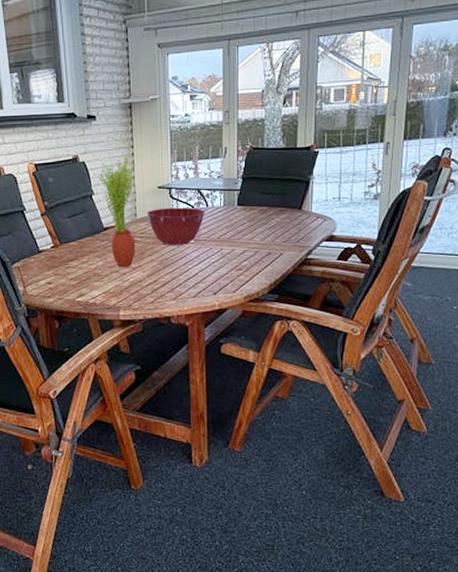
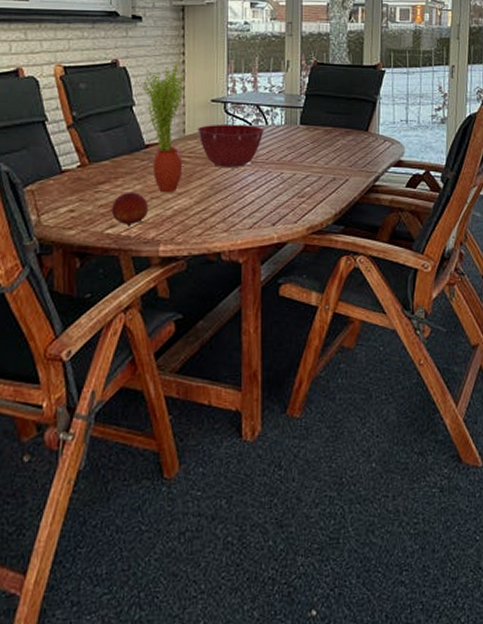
fruit: none [81,267,109,296] -> present [112,192,148,227]

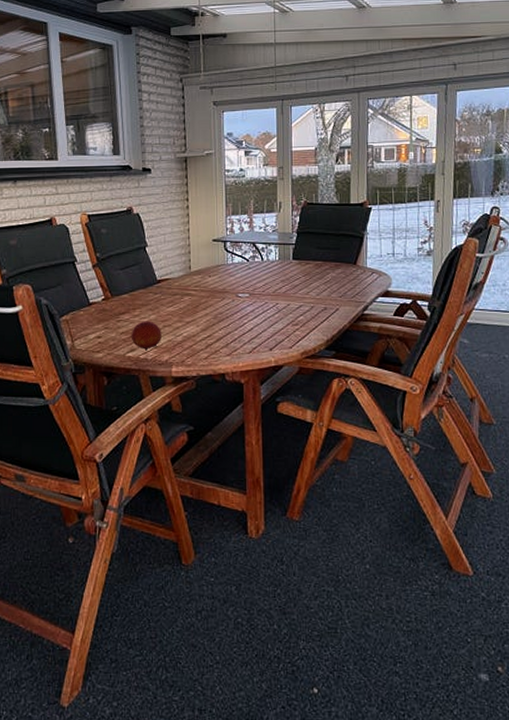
potted plant: present [142,65,185,193] -> none [153,210,190,322]
mixing bowl: present [197,124,264,167] -> none [201,260,260,299]

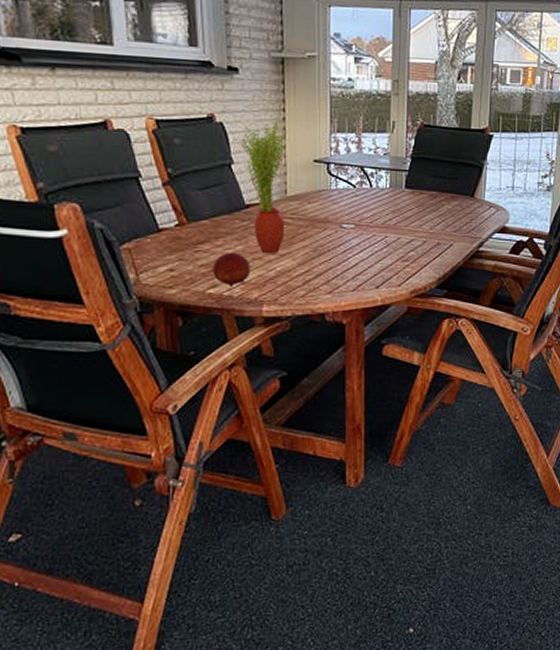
potted plant: none [153,210,190,322] -> present [240,122,286,254]

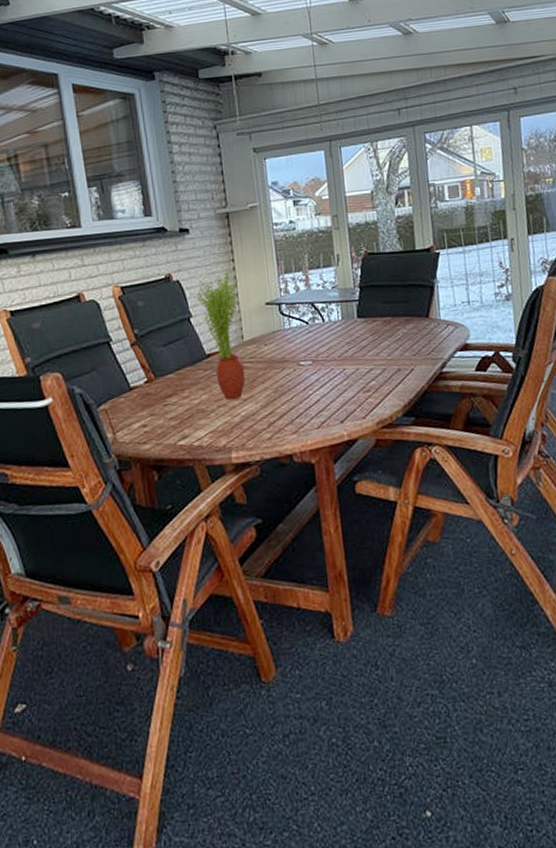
fruit: present [213,252,250,287] -> none [182,402,217,437]

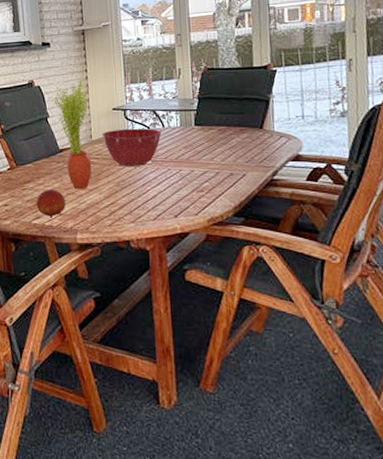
fruit: none [182,402,217,437] -> present [37,189,66,218]
mixing bowl: none [254,324,322,370] -> present [102,128,162,166]

